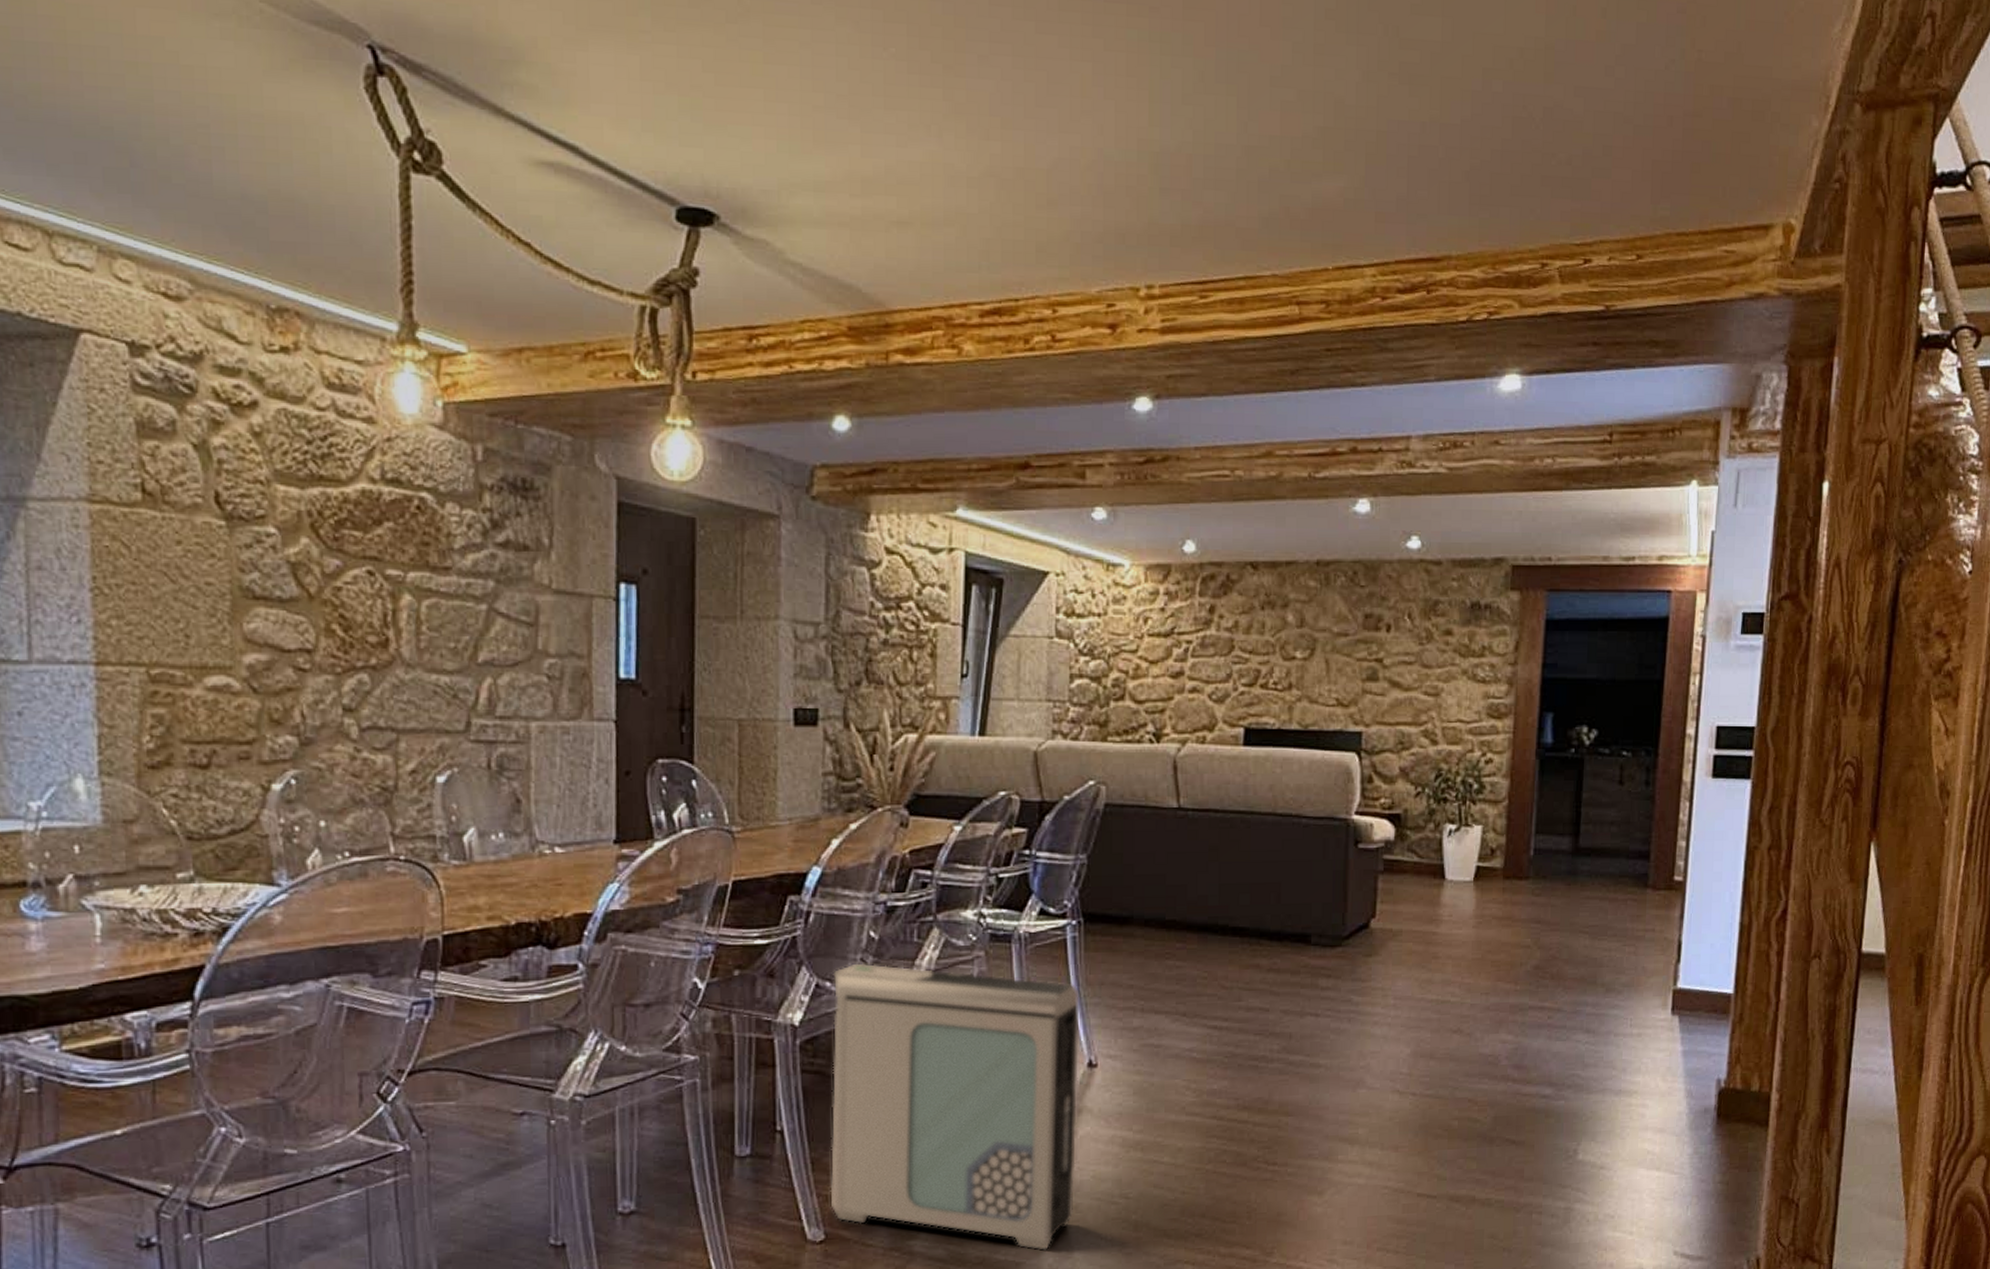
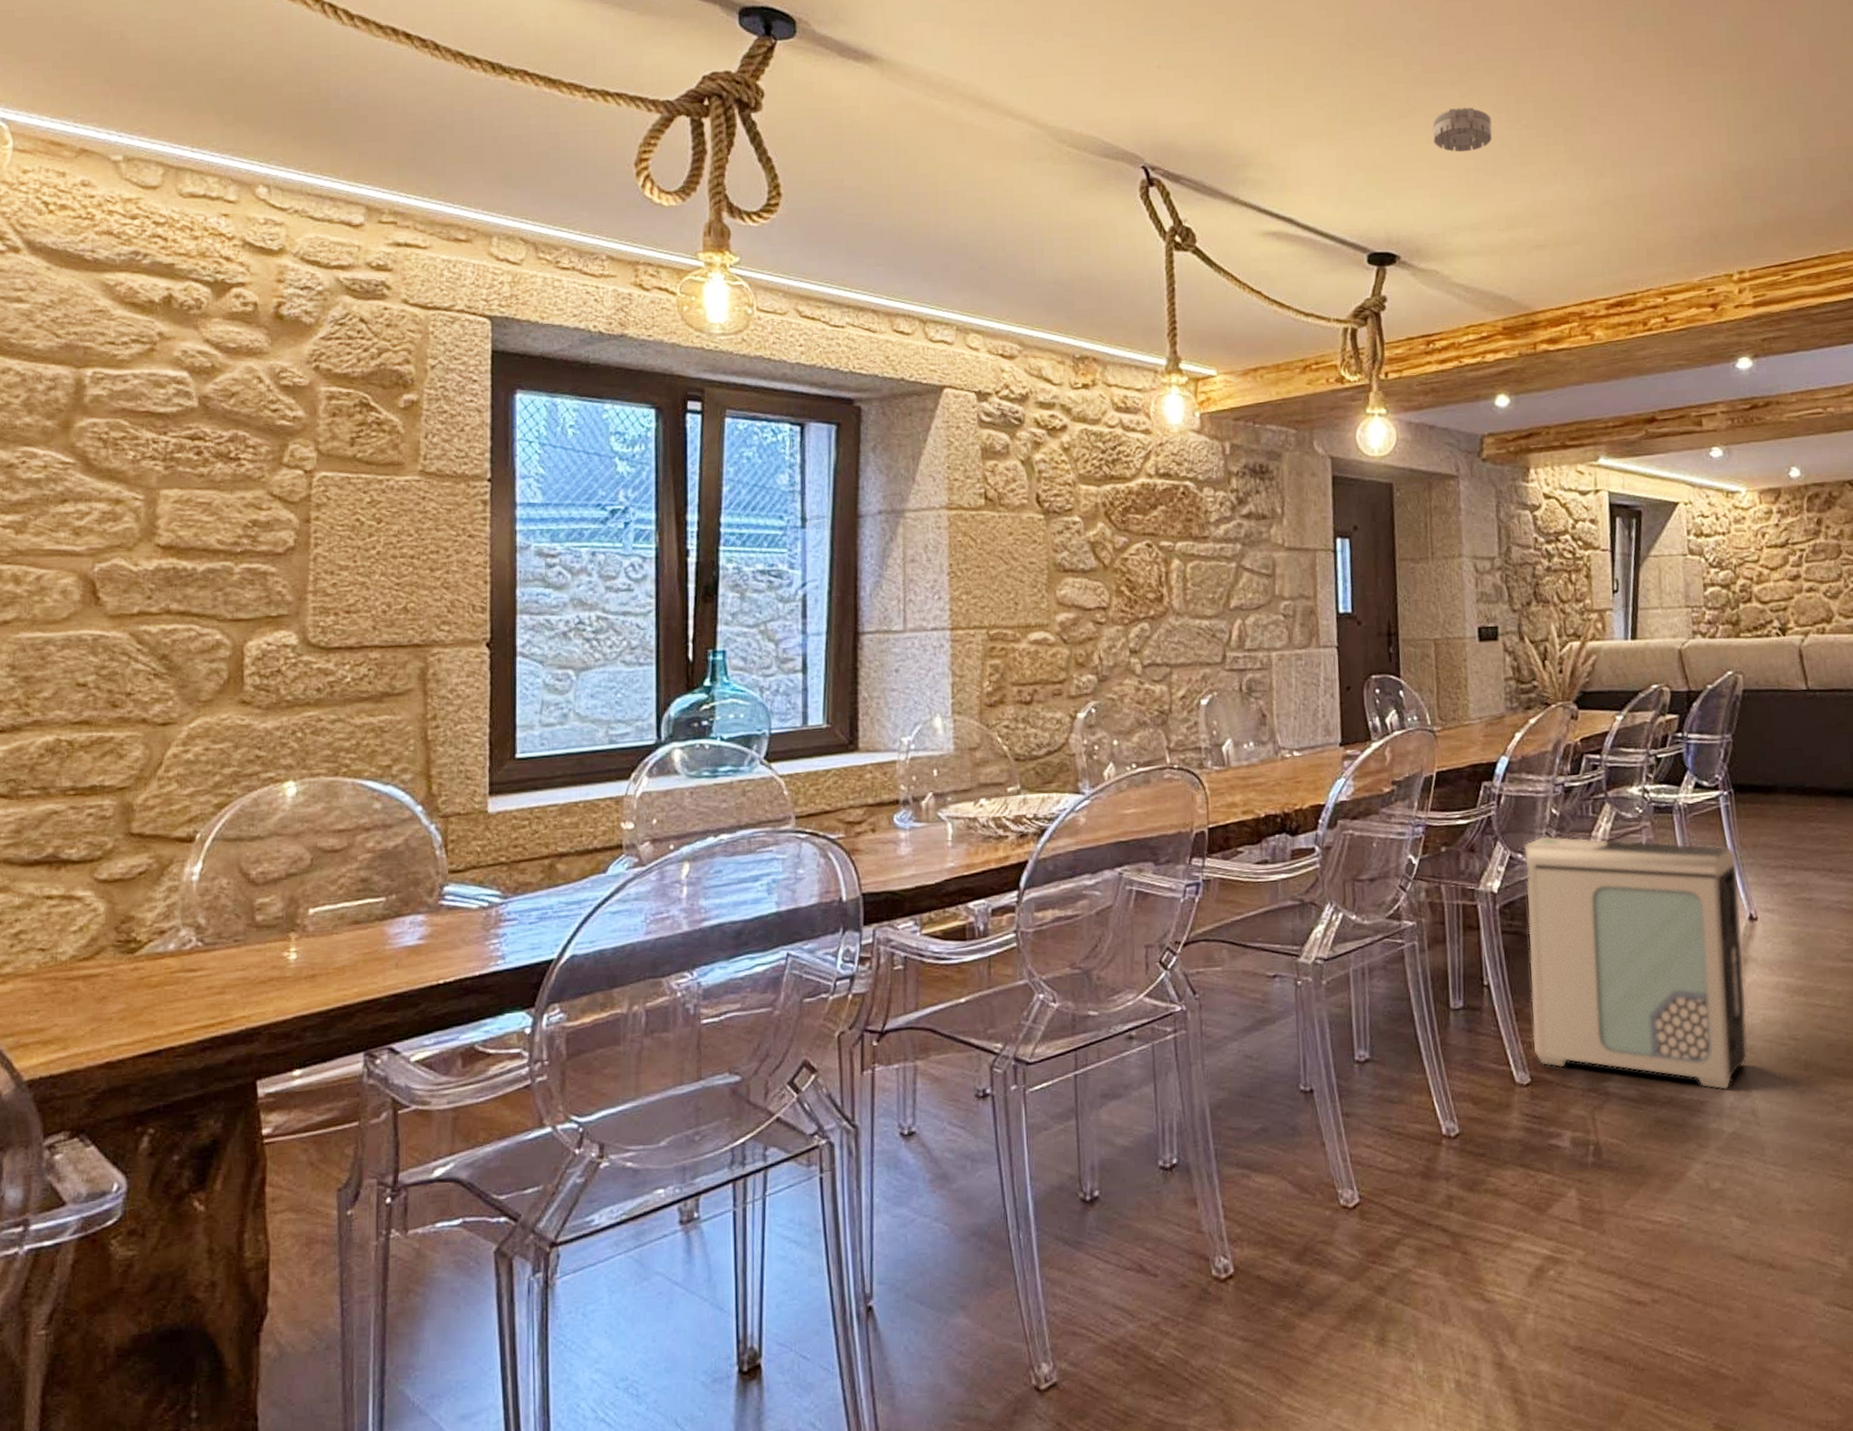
smoke detector: none [772,18,851,82] -> present [1432,107,1493,152]

